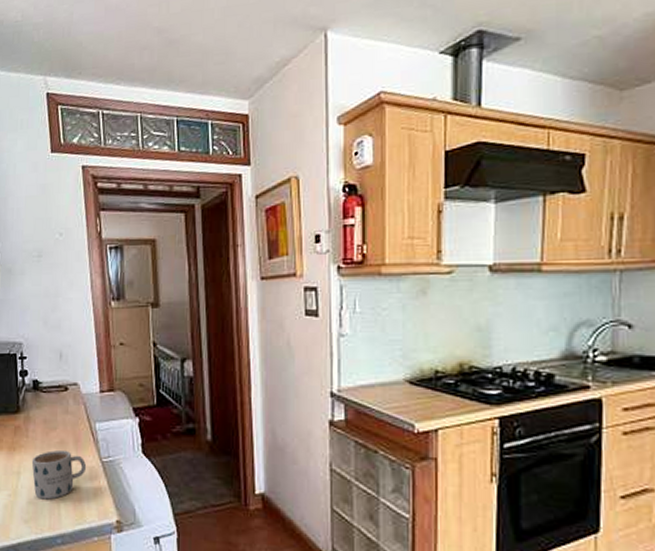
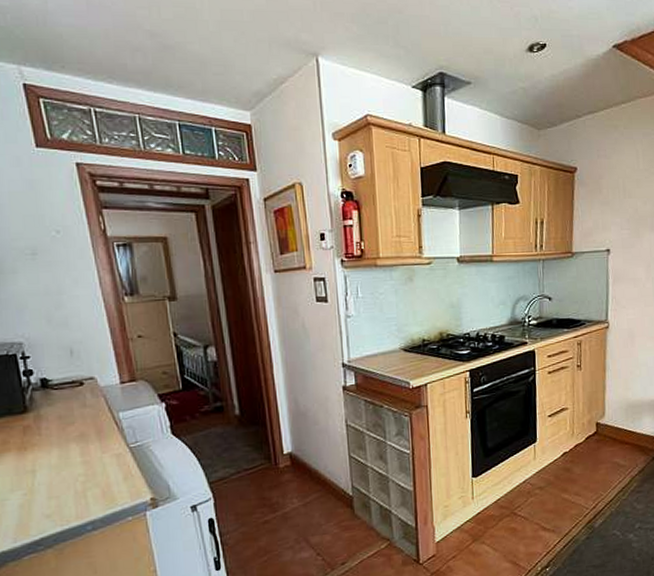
mug: present [31,449,87,500] -> none [48,442,113,492]

